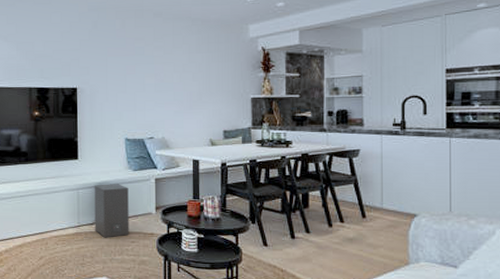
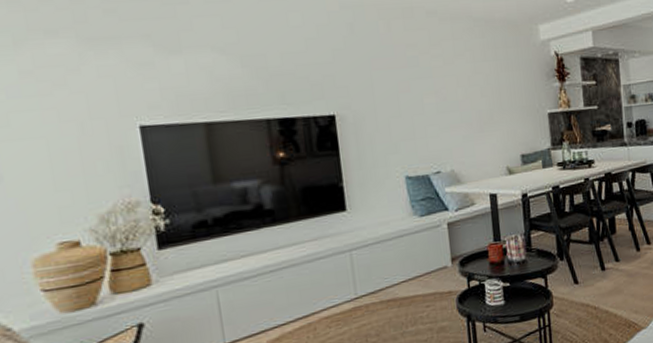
speaker: present [94,184,129,238] -> none [371,235,422,308]

